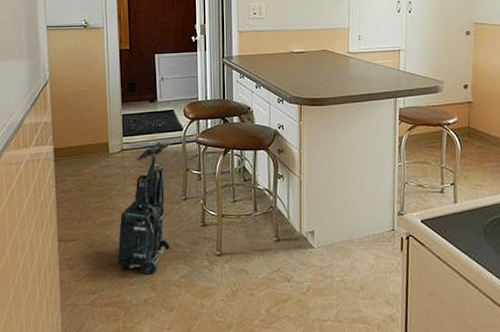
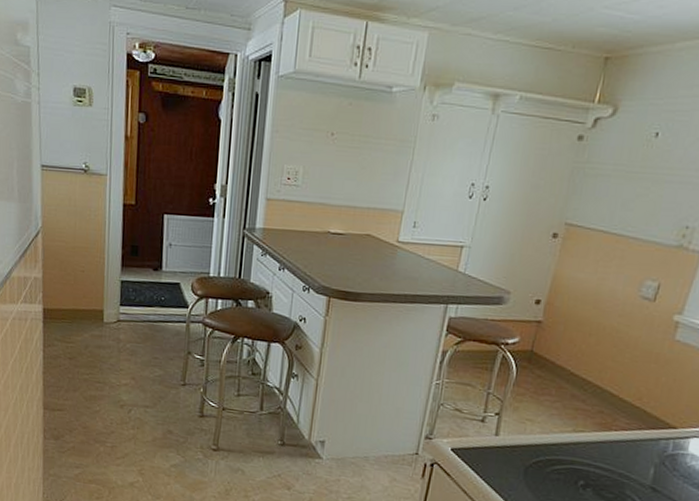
vacuum cleaner: present [118,142,171,274] -> none [105,318,174,458]

